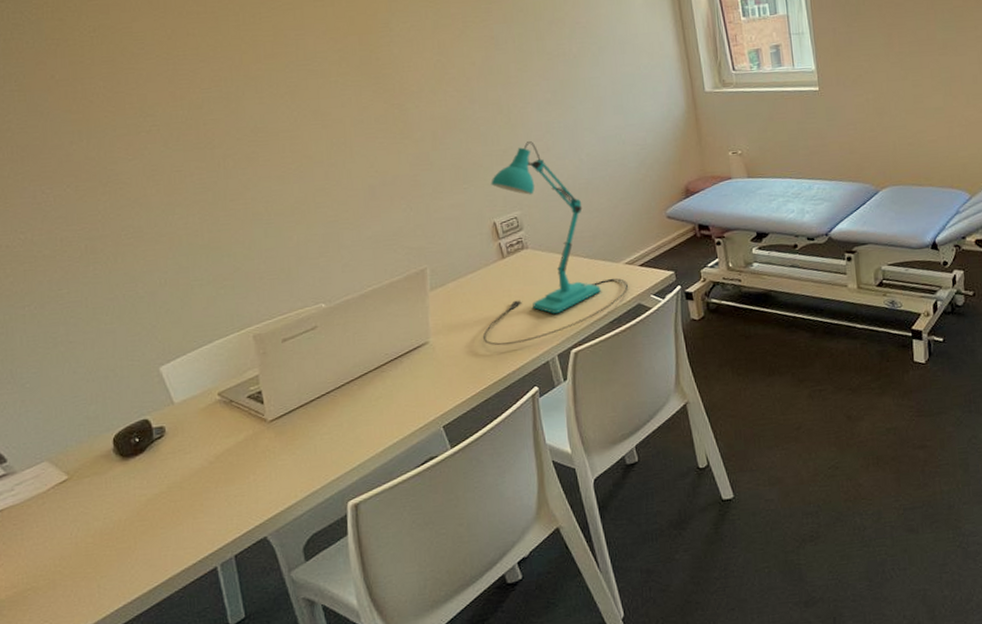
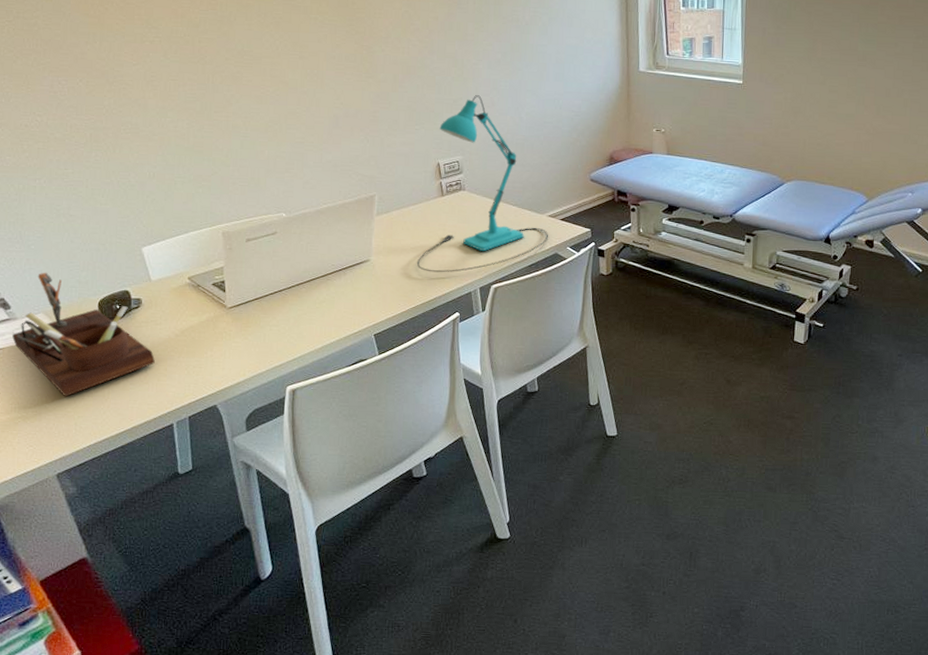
desk organizer: none [10,412,188,556] -> present [11,272,155,397]

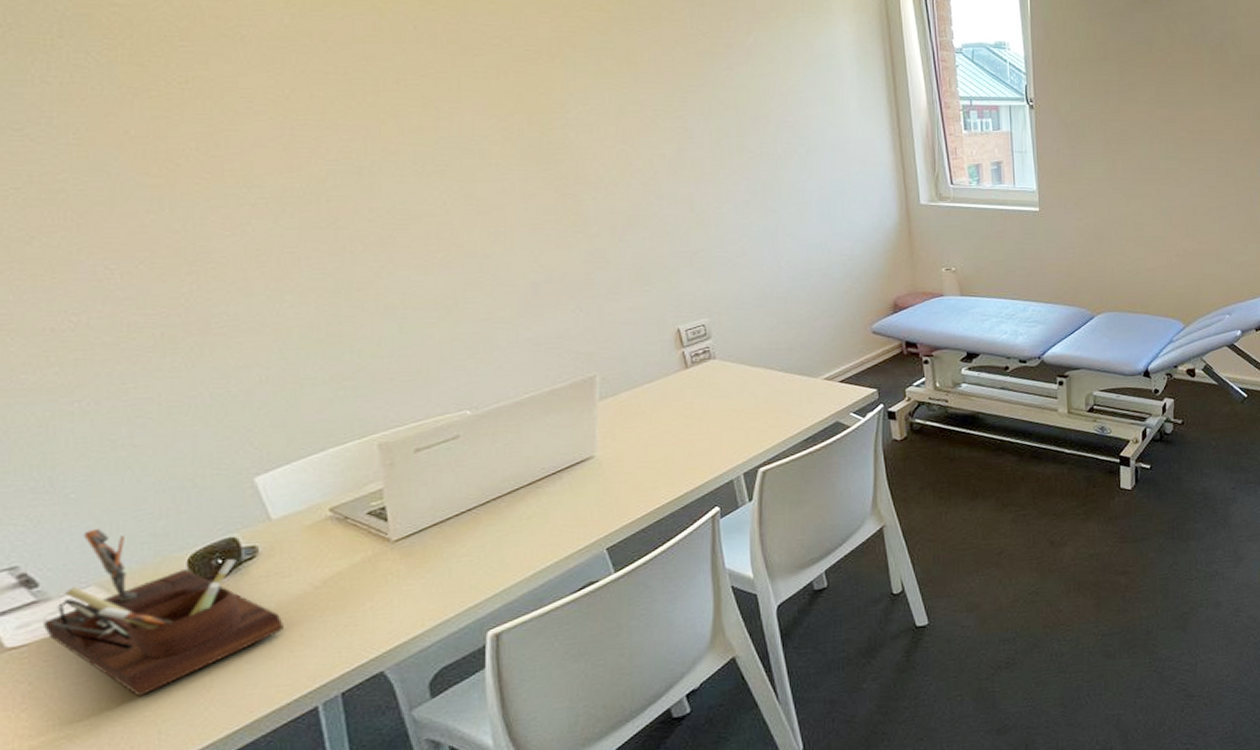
desk lamp: present [416,95,549,273] -> none [658,244,827,463]

